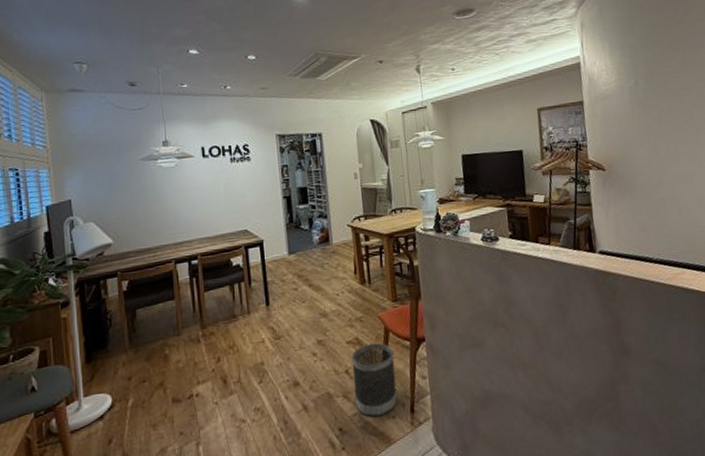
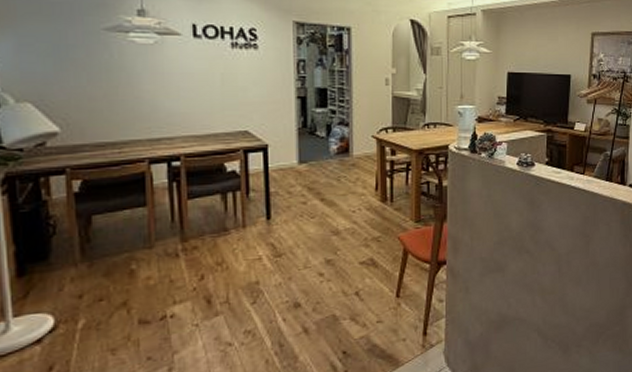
wastebasket: present [351,342,398,417] -> none [362,264,411,340]

